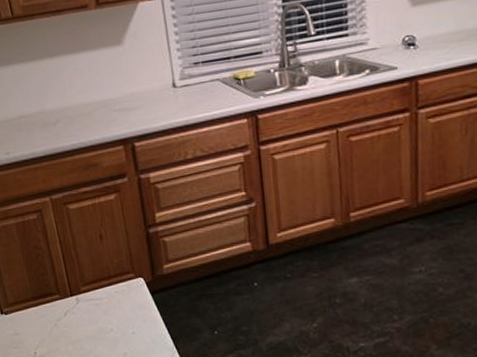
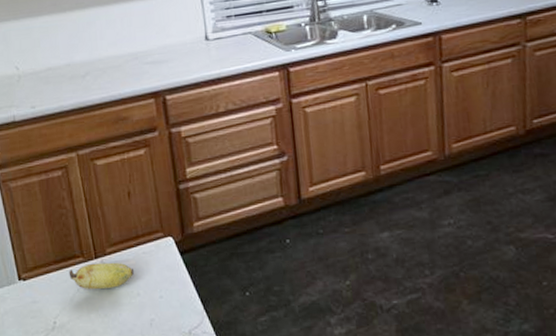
banana: none [46,300,108,325] -> present [69,262,135,290]

